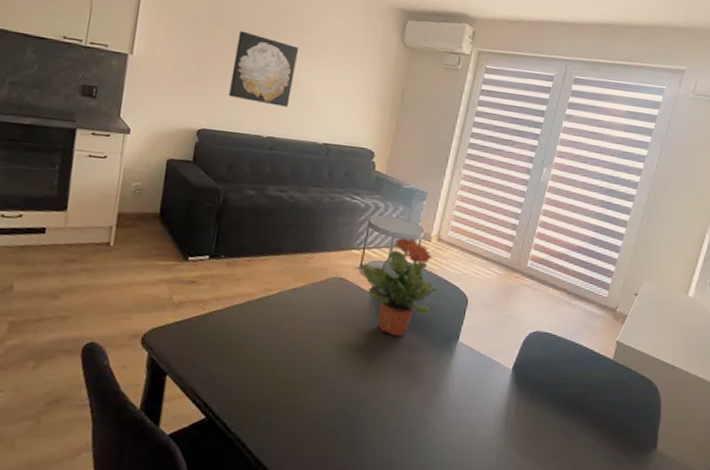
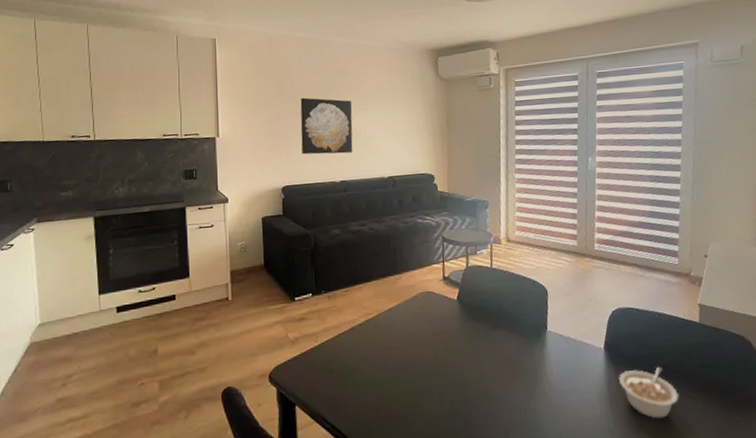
potted plant: present [363,237,440,336] -> none [445,244,519,336]
legume: none [519,396,575,448] -> present [619,367,679,419]

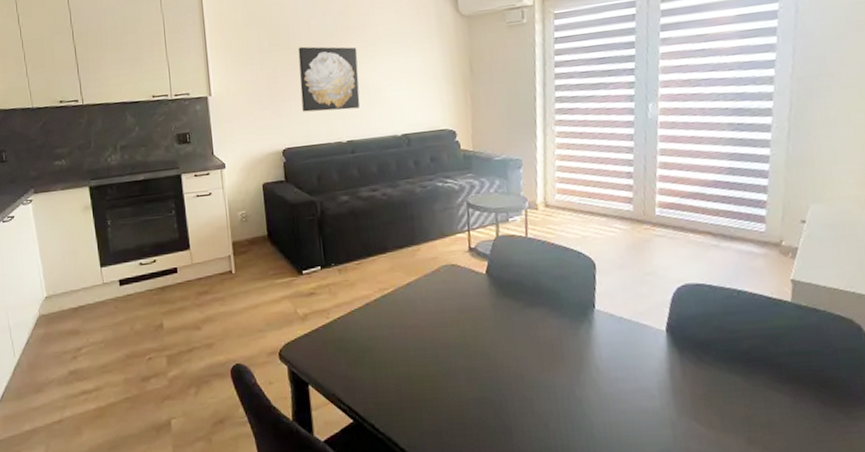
legume: present [619,367,679,419] -> none [684,354,762,413]

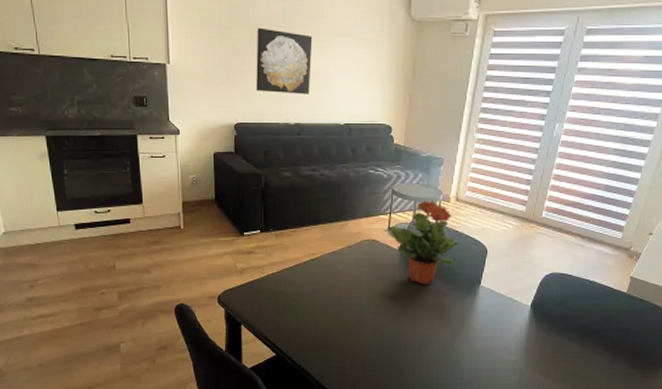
potted plant: none [472,210,560,314] -> present [391,201,461,284]

